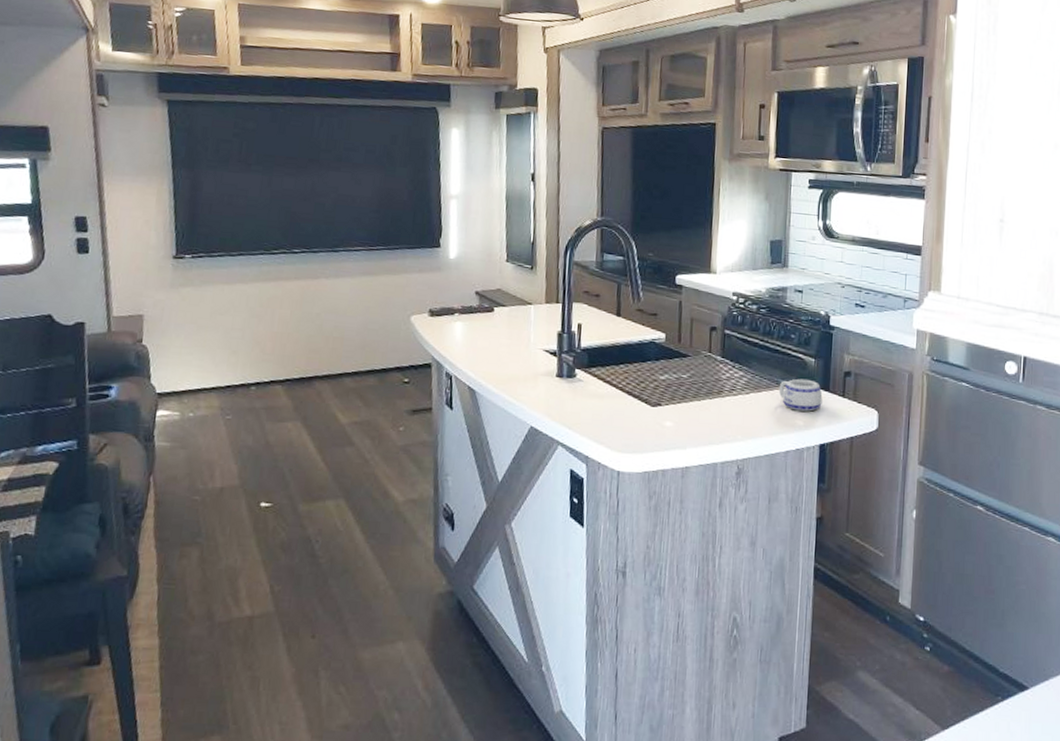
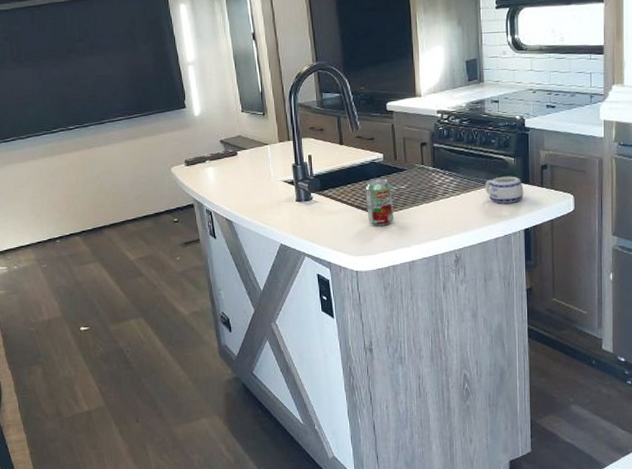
beverage can: none [639,362,671,420] -> present [365,178,394,226]

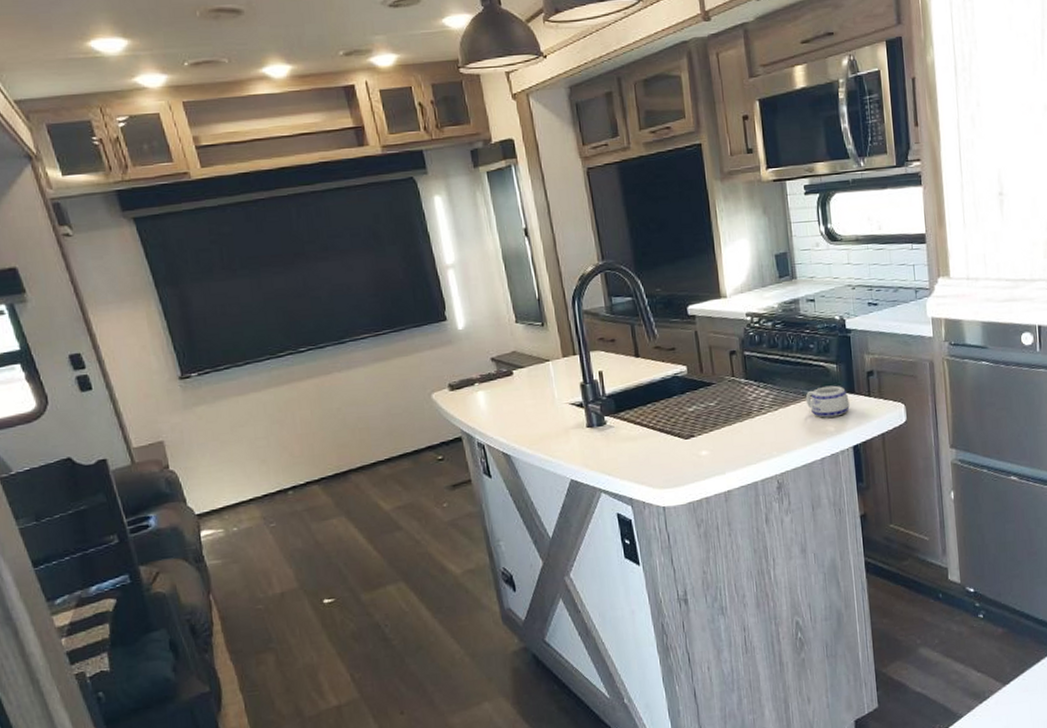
beverage can: present [365,178,394,226] -> none [668,395,704,452]

